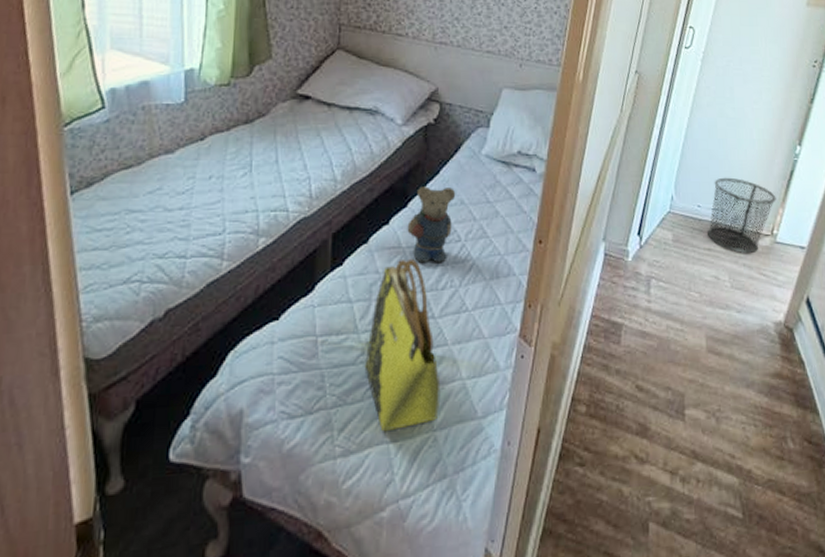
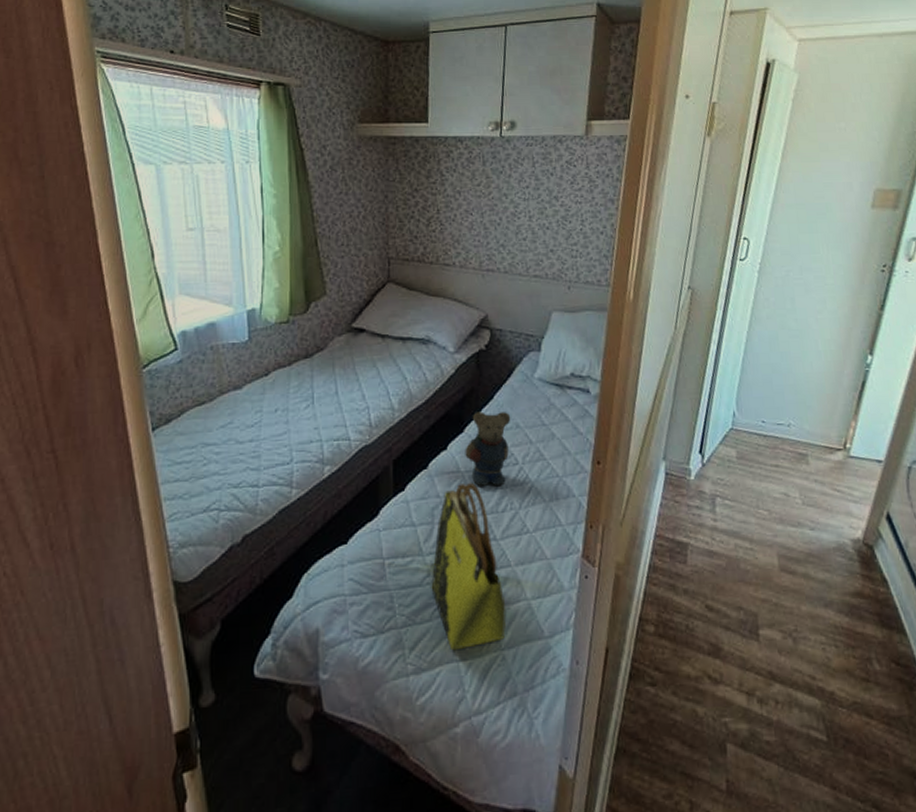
waste bin: present [708,177,777,254] -> none [774,391,848,470]

